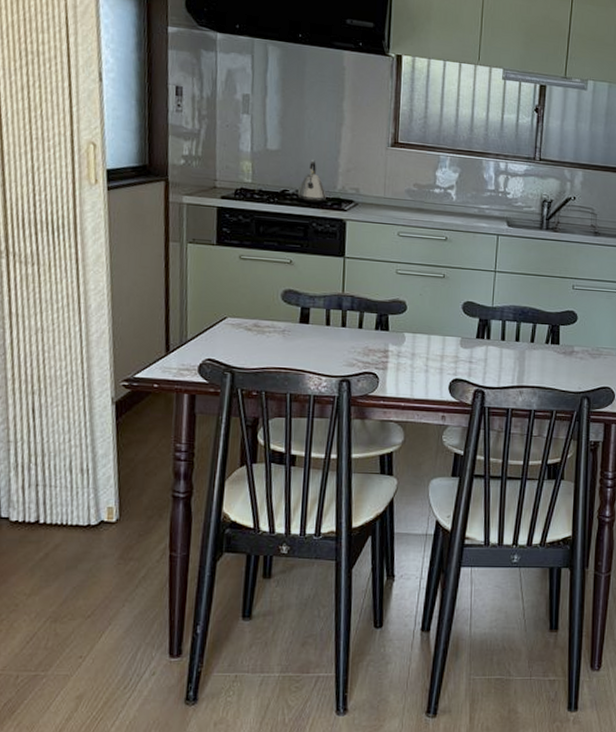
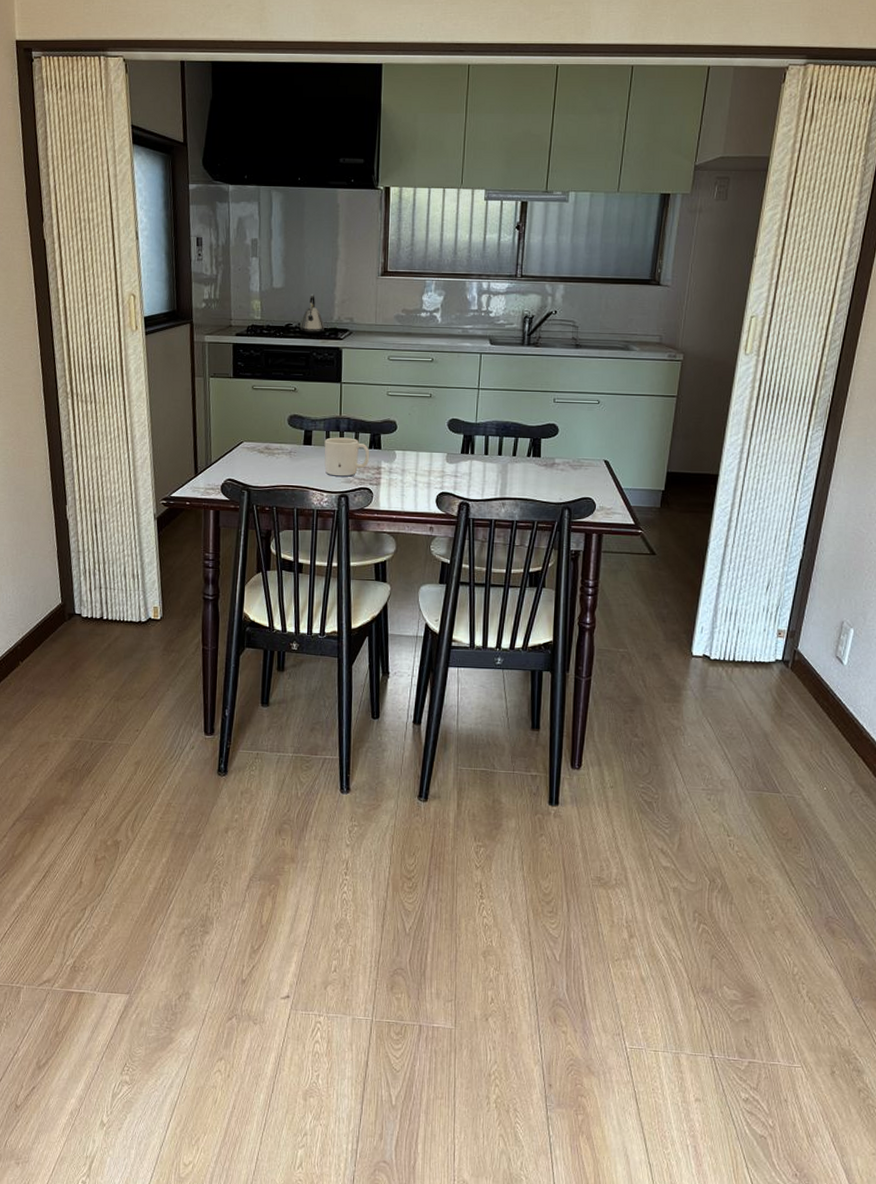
mug: none [323,316,376,360] -> present [324,437,370,477]

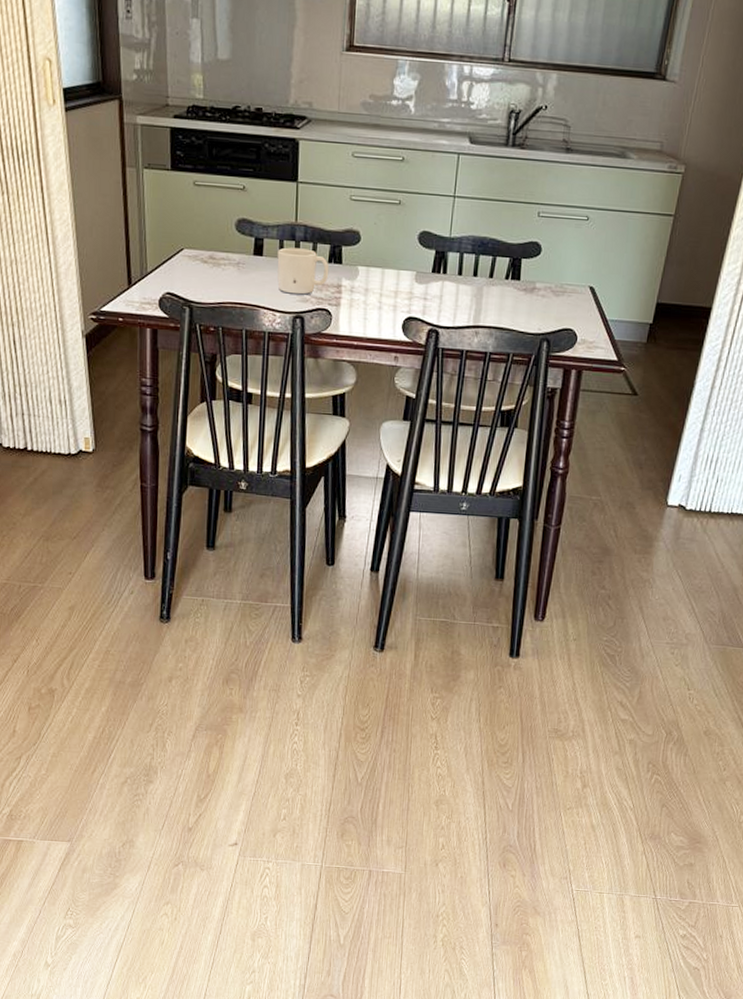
kettle: present [299,293,325,336] -> none [249,69,279,123]

